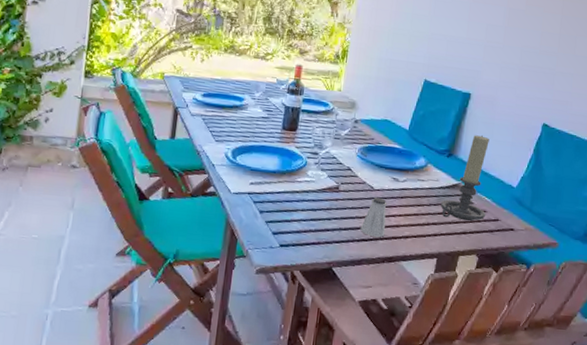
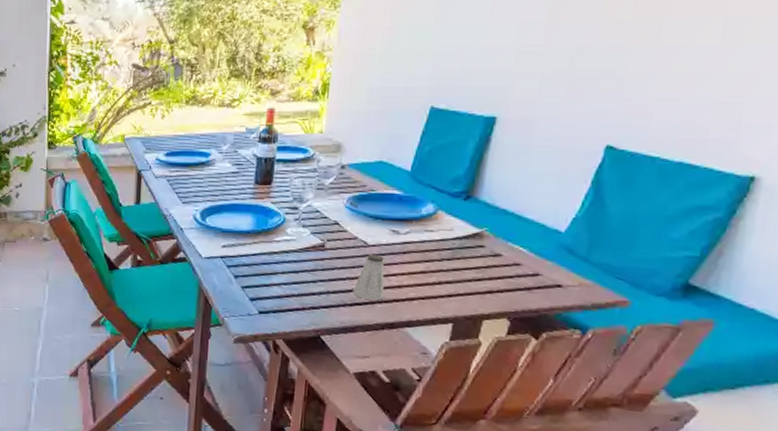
candle holder: present [440,135,489,222] -> none [455,169,524,278]

